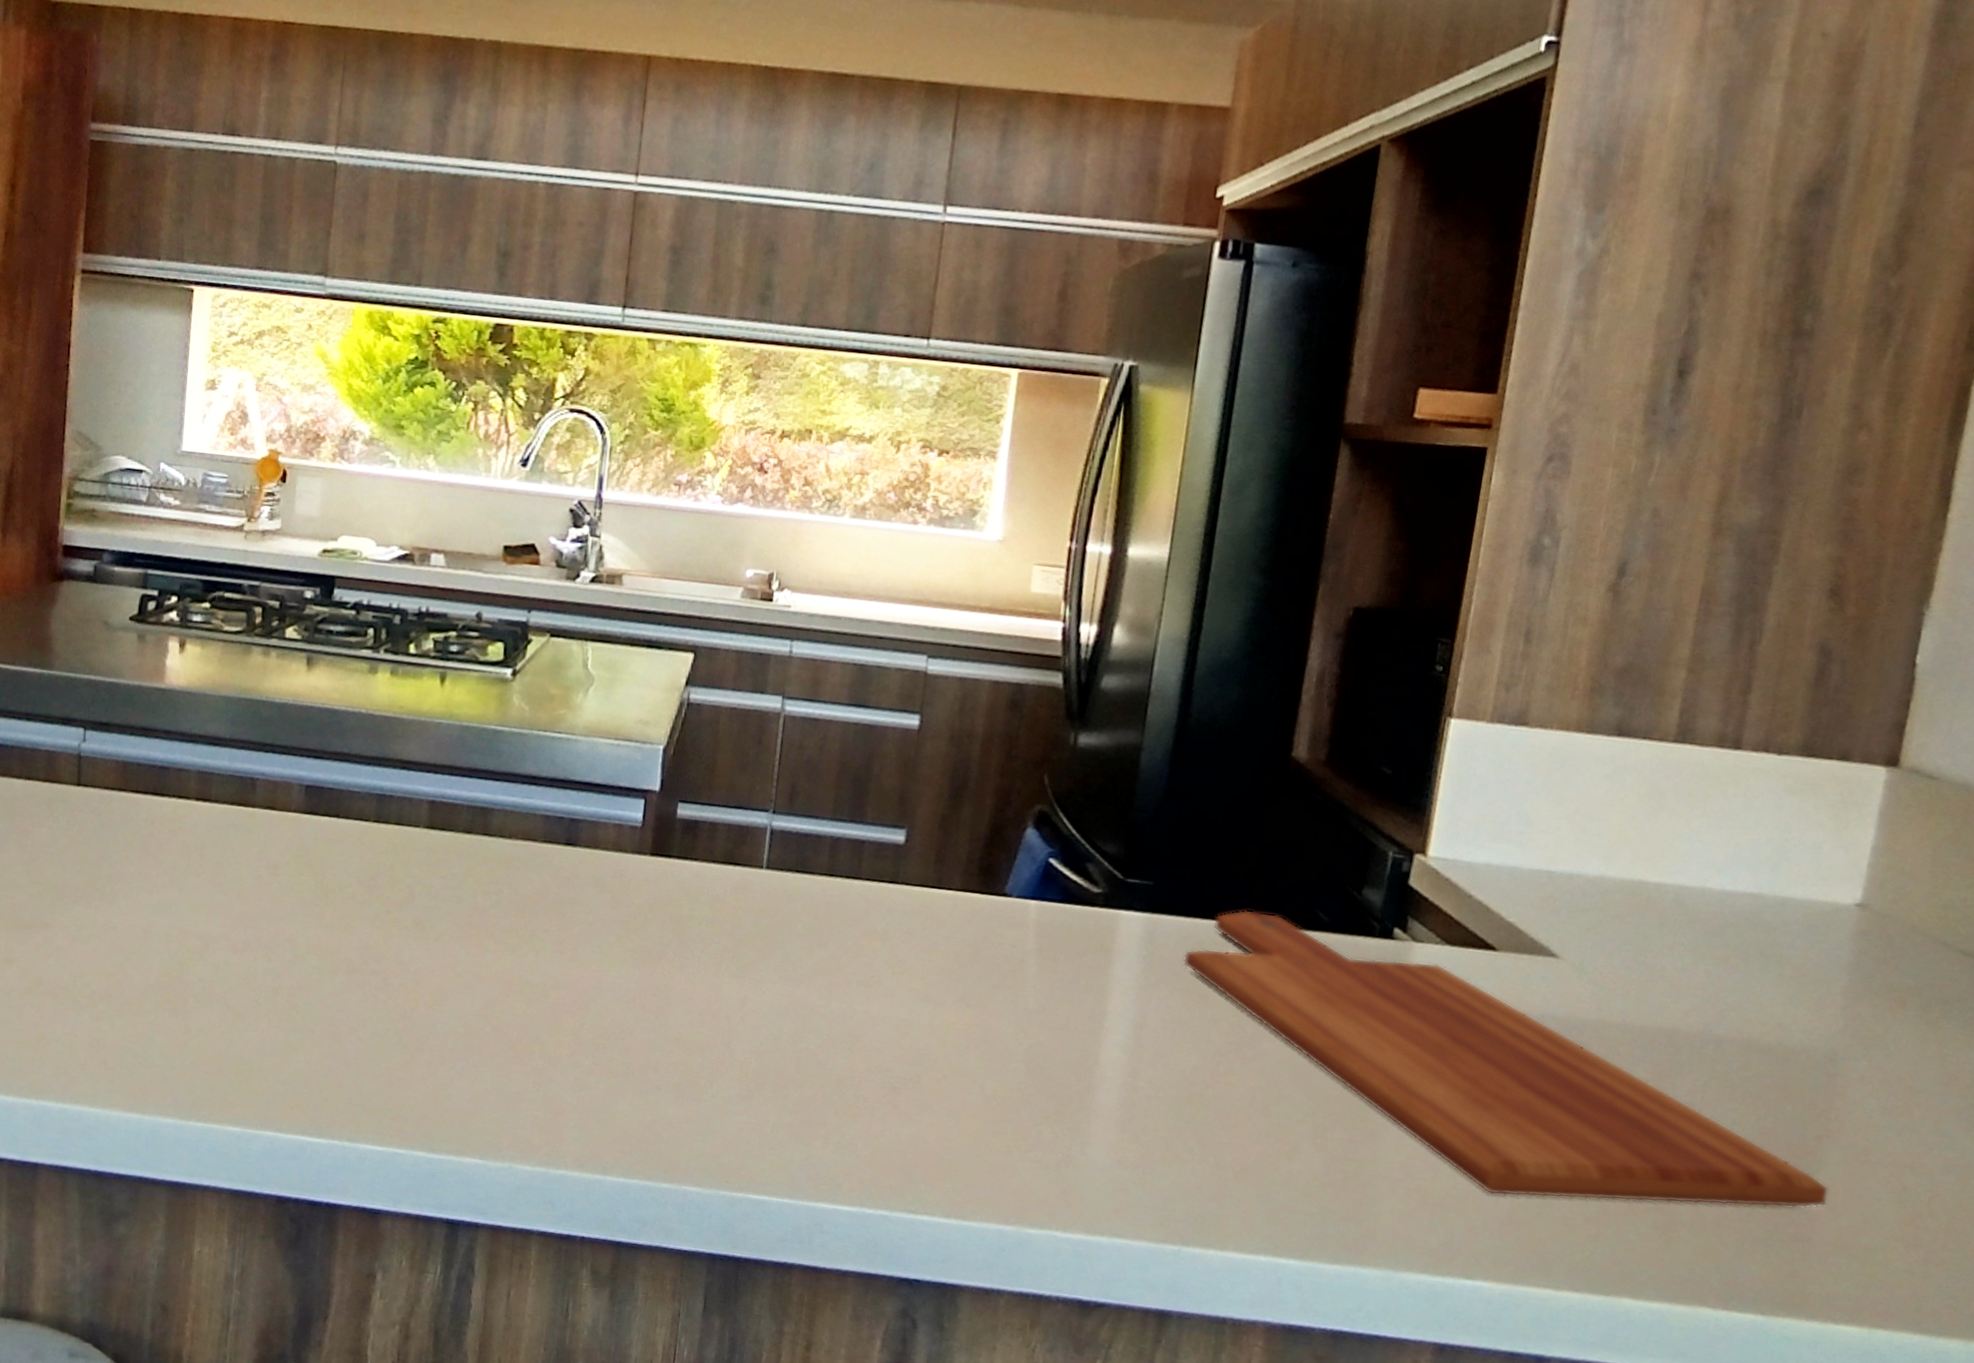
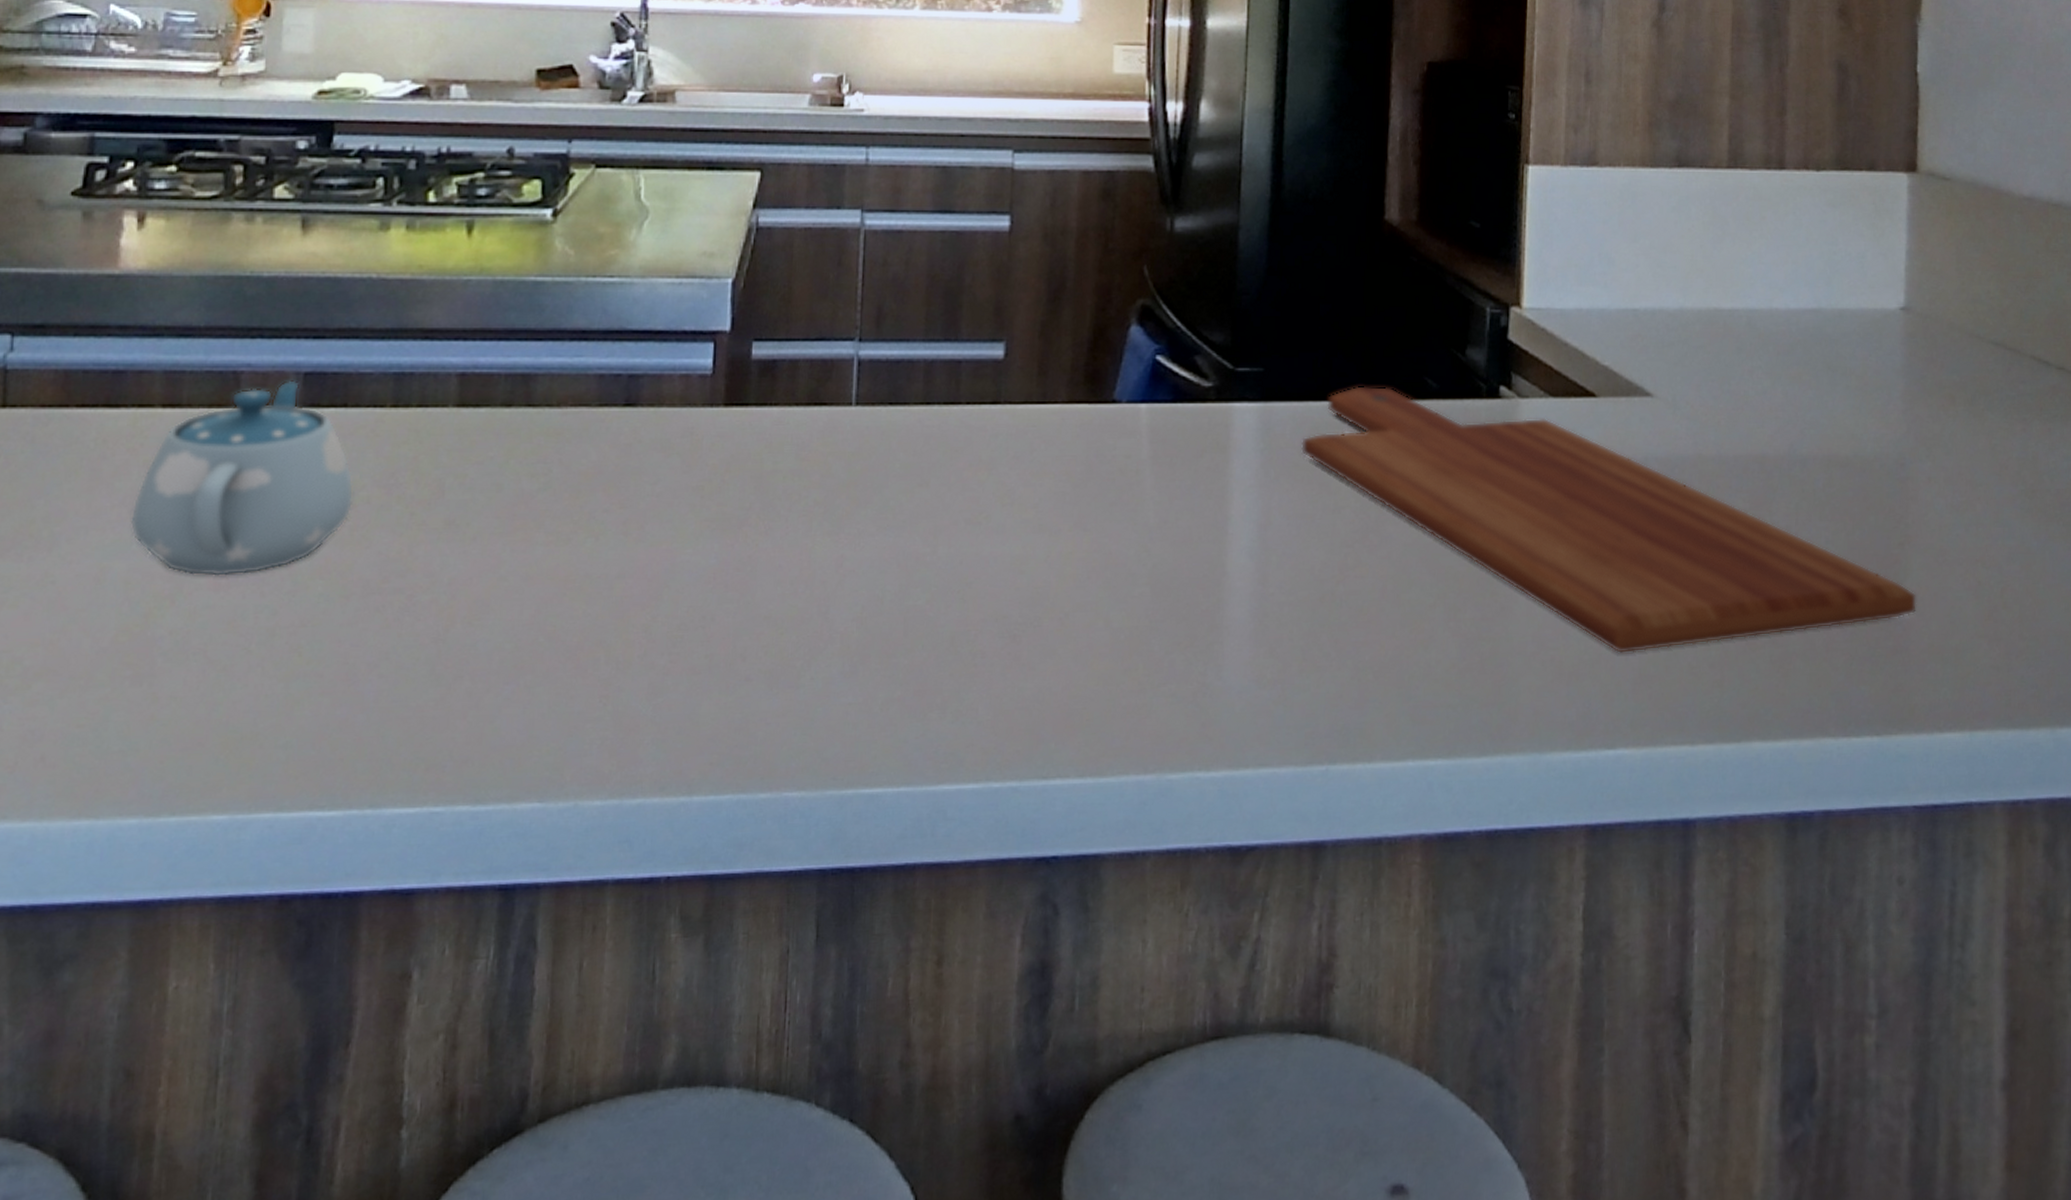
teapot: none [170,790,343,943] -> present [129,380,354,576]

